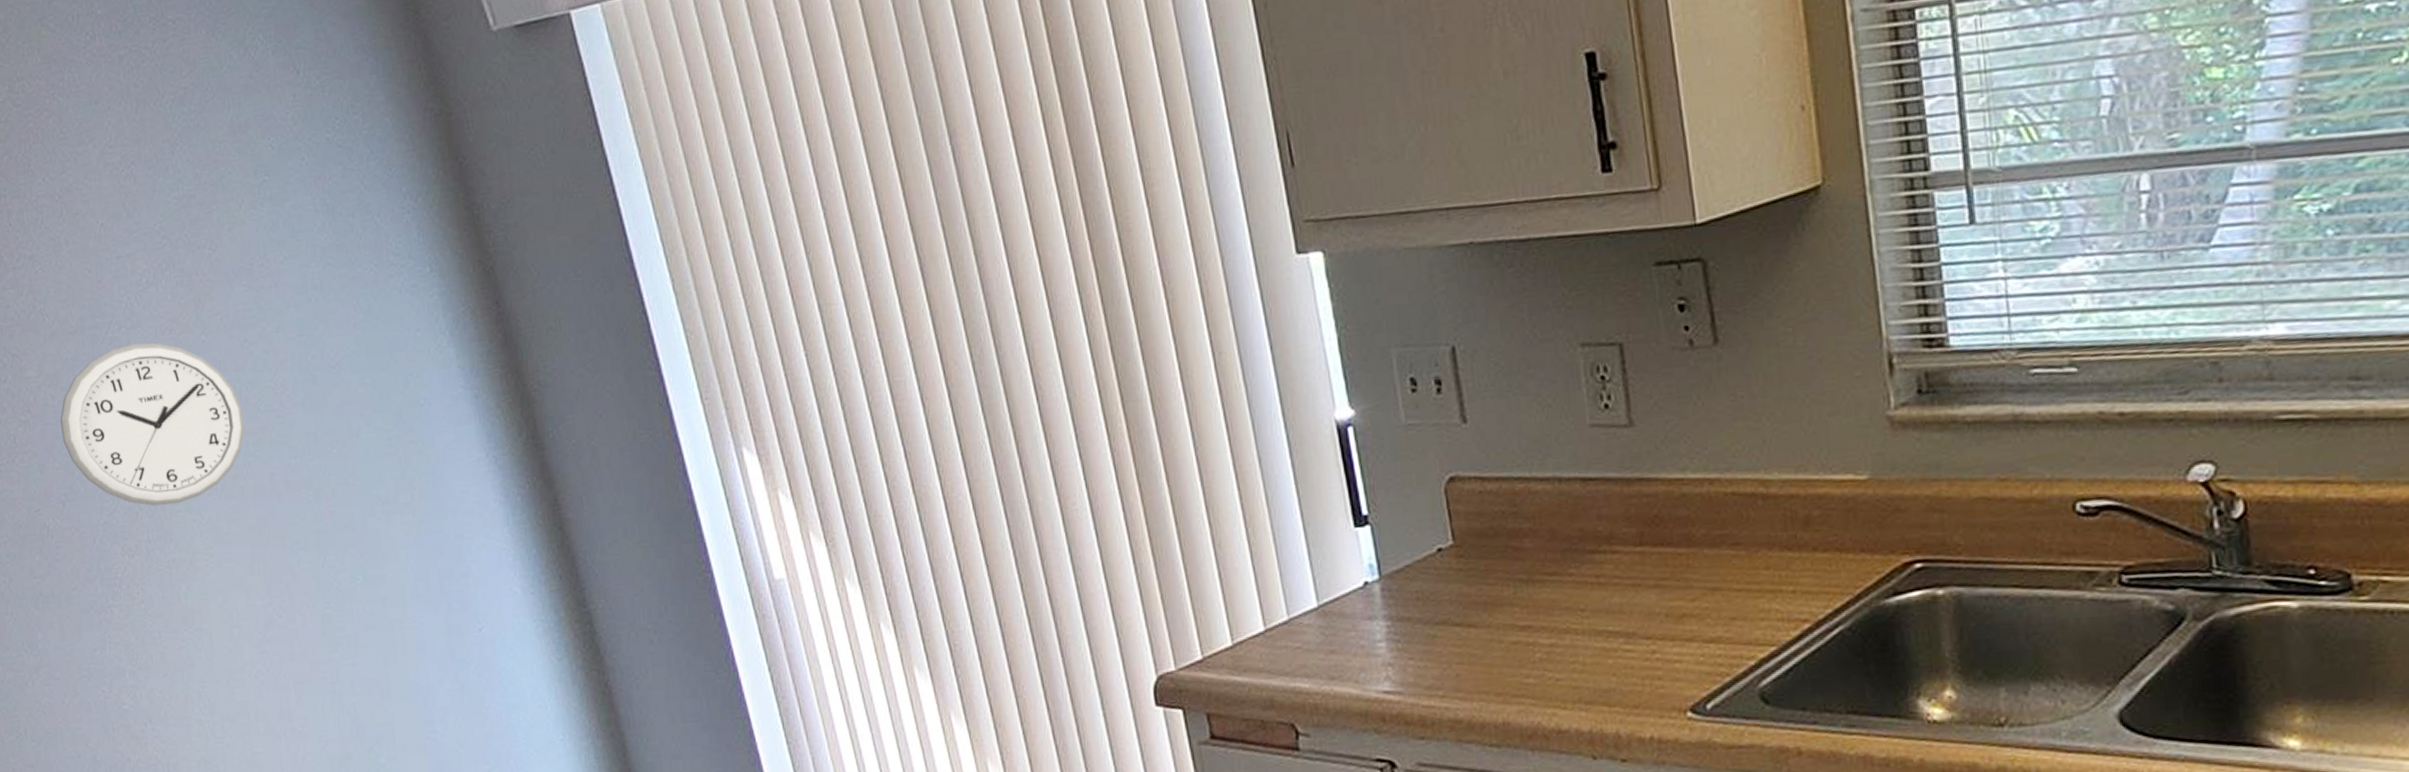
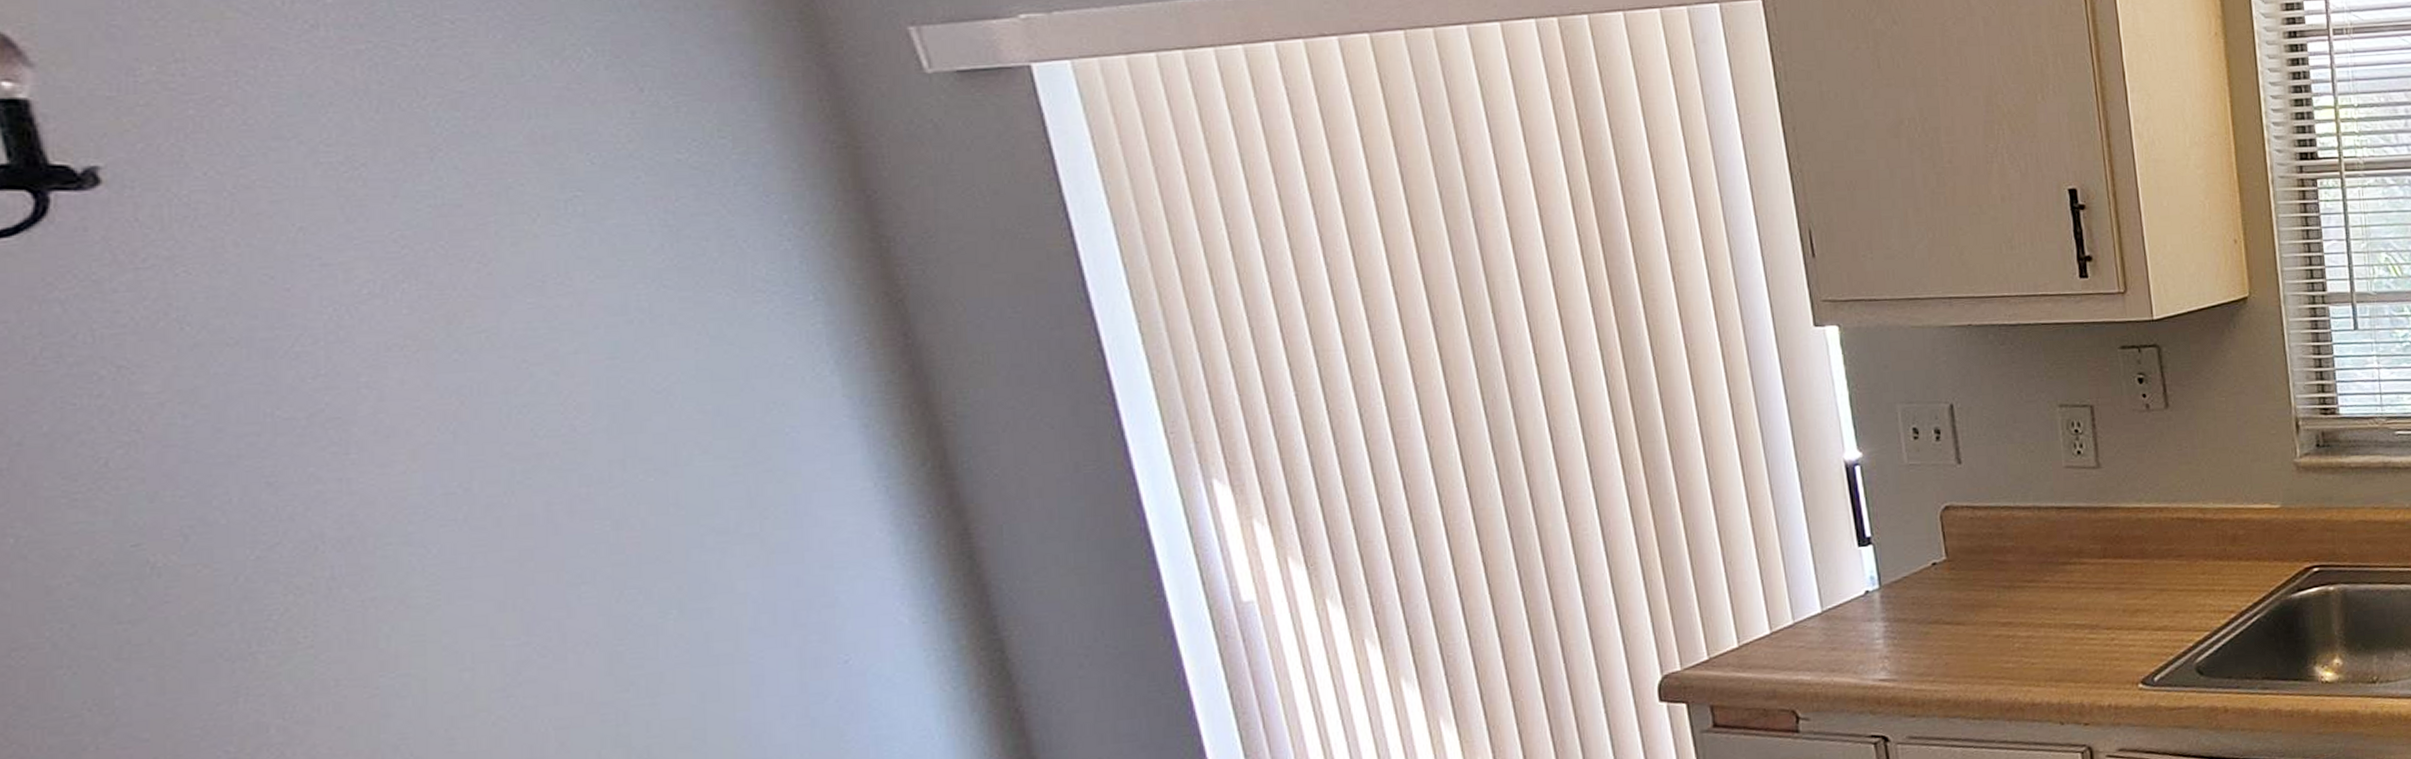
wall clock: present [60,343,245,507] -> none [195,359,510,539]

